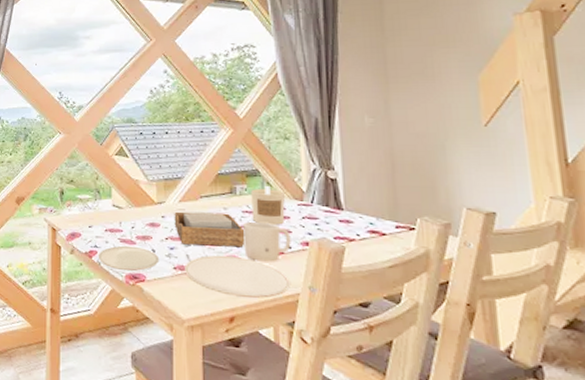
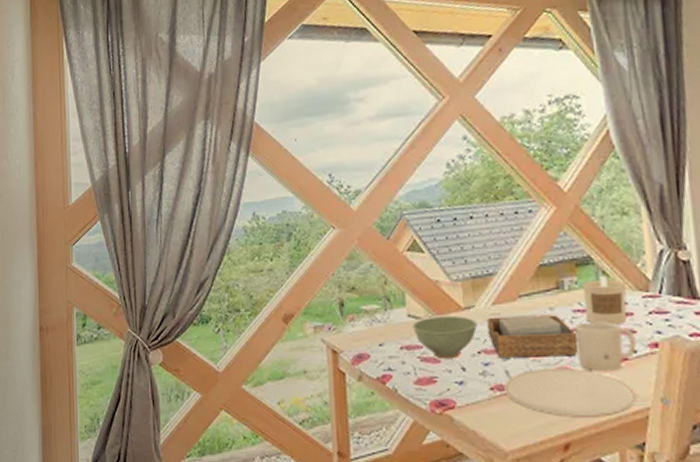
plate: present [98,245,160,271] -> none [393,365,472,396]
bowl: none [116,207,167,242] -> present [413,315,478,360]

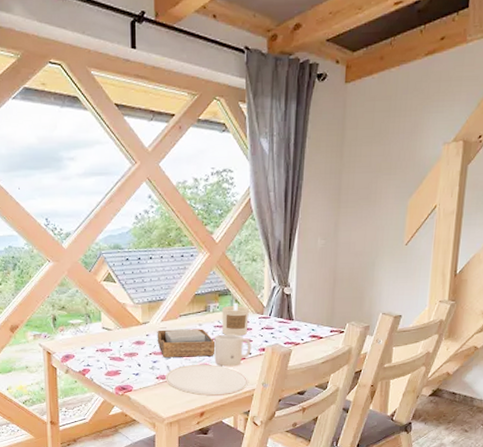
bowl: present [413,315,478,360] -> none [106,328,151,359]

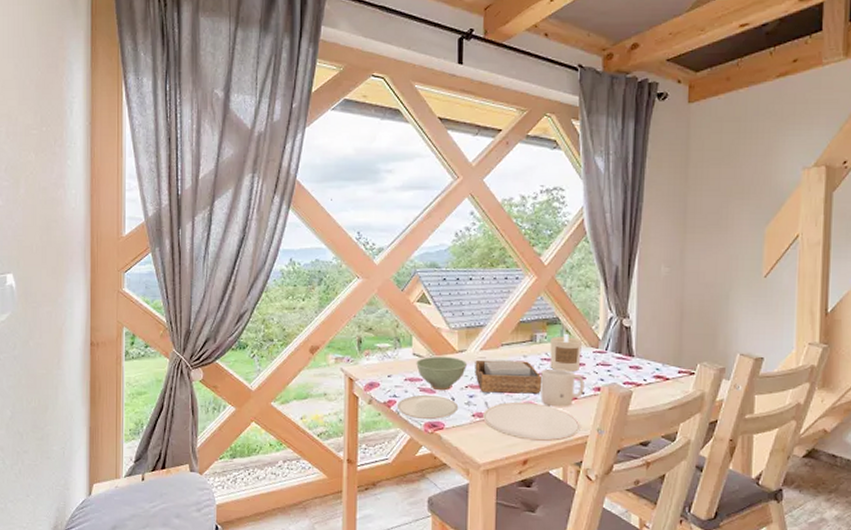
plate: none [90,362,144,383] -> present [396,394,459,419]
bowl: none [106,328,151,359] -> present [416,356,468,391]

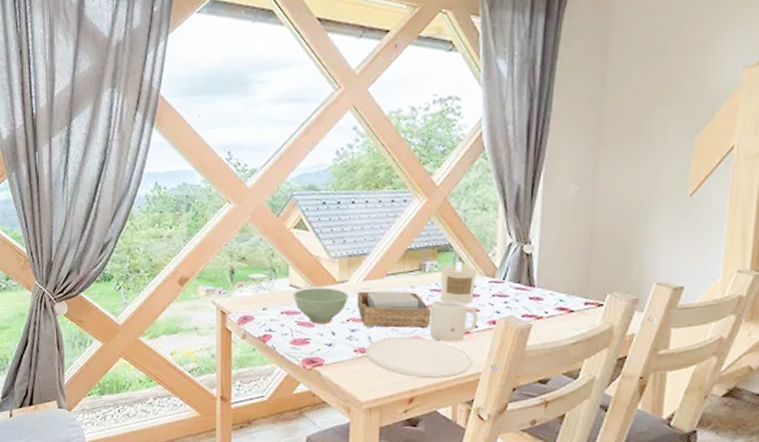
plate: present [396,394,459,419] -> none [272,328,339,355]

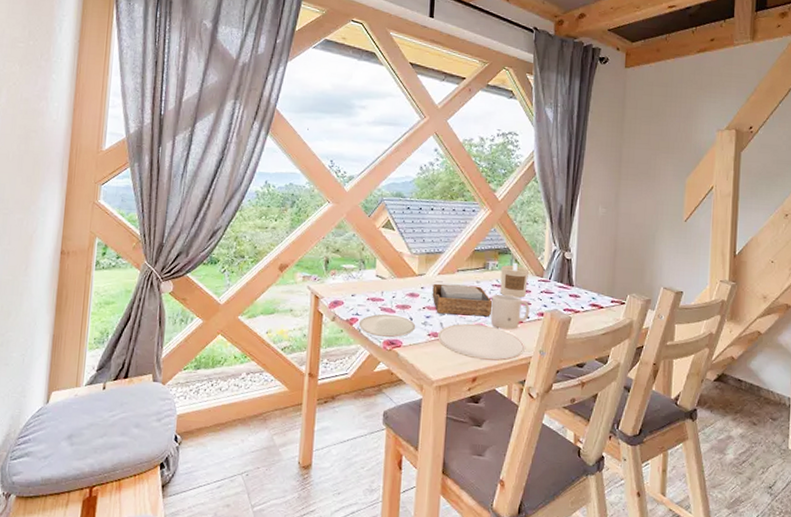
plate: none [272,328,339,355] -> present [358,313,416,337]
bowl: present [293,287,350,325] -> none [378,278,426,311]

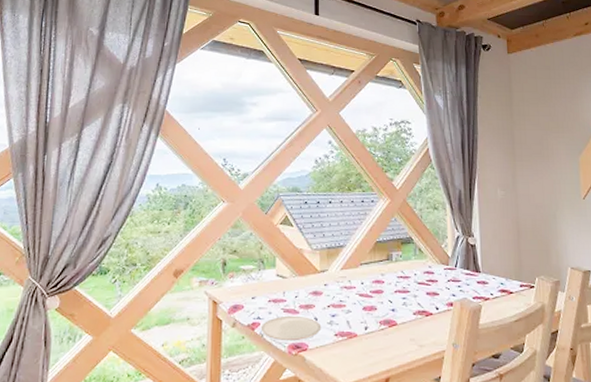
napkin holder: present [432,283,493,317] -> none [336,279,400,311]
plate: present [438,323,525,361] -> none [345,319,437,358]
mug: present [490,294,530,330] -> none [398,286,439,323]
candle: present [500,262,529,298] -> none [405,252,434,288]

